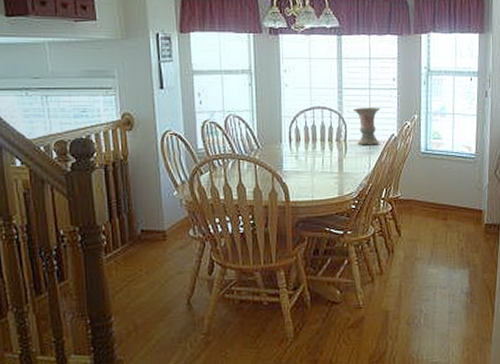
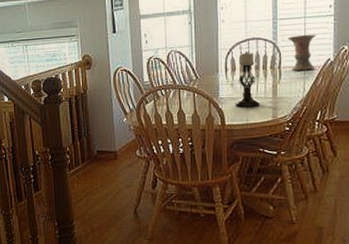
candle holder: none [300,120,326,182] -> present [235,51,260,107]

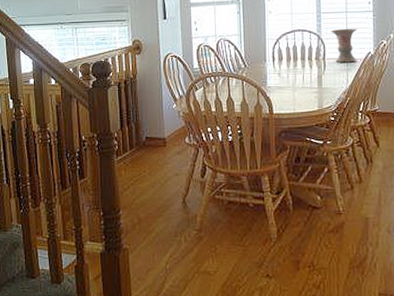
candle holder: present [235,51,260,107] -> none [283,42,306,97]

